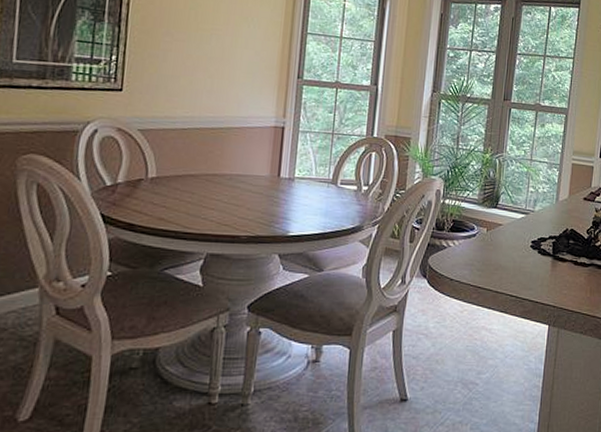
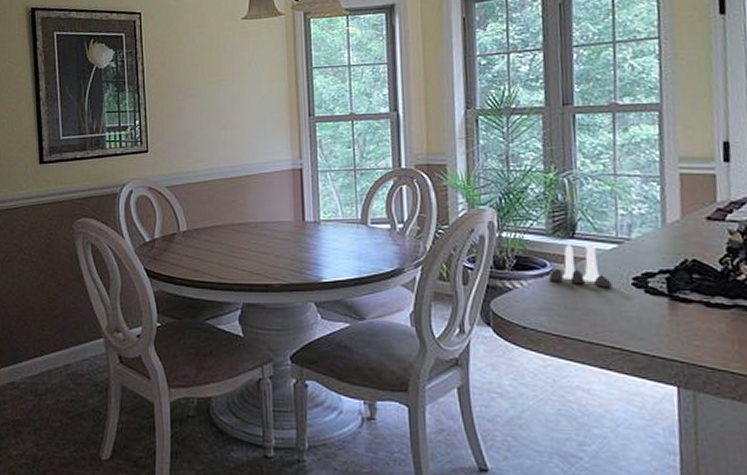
salt and pepper shaker set: none [475,212,517,248] -> present [549,244,612,286]

